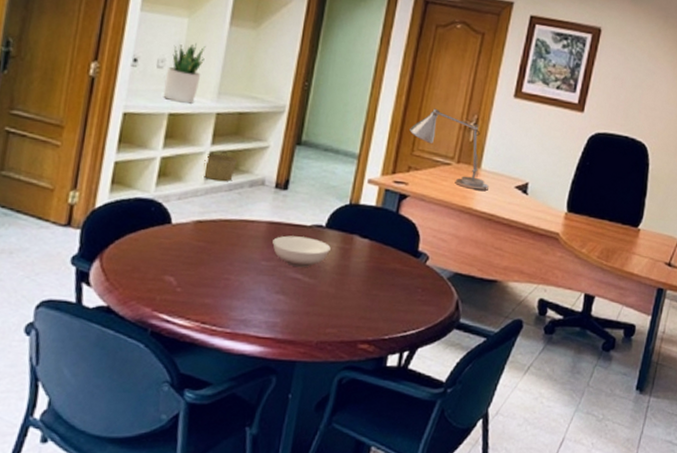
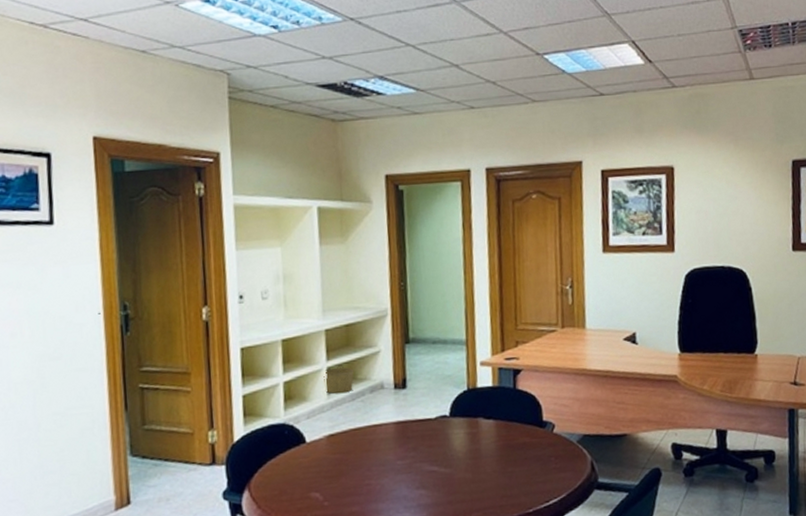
planter: present [163,42,206,104] -> none [271,268,304,328]
bowl: present [272,235,331,268] -> none [403,429,459,461]
desk lamp: present [409,108,489,192] -> none [509,280,598,351]

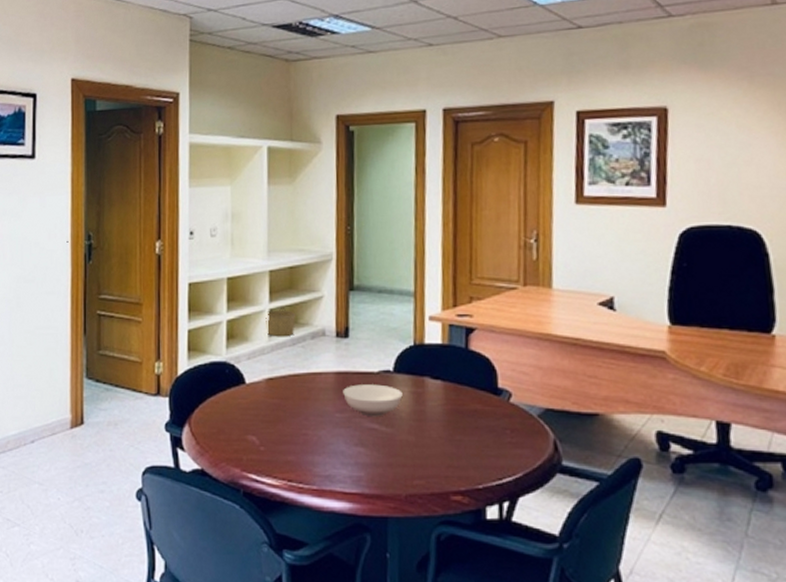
bowl: none [403,429,459,461] -> present [343,384,403,417]

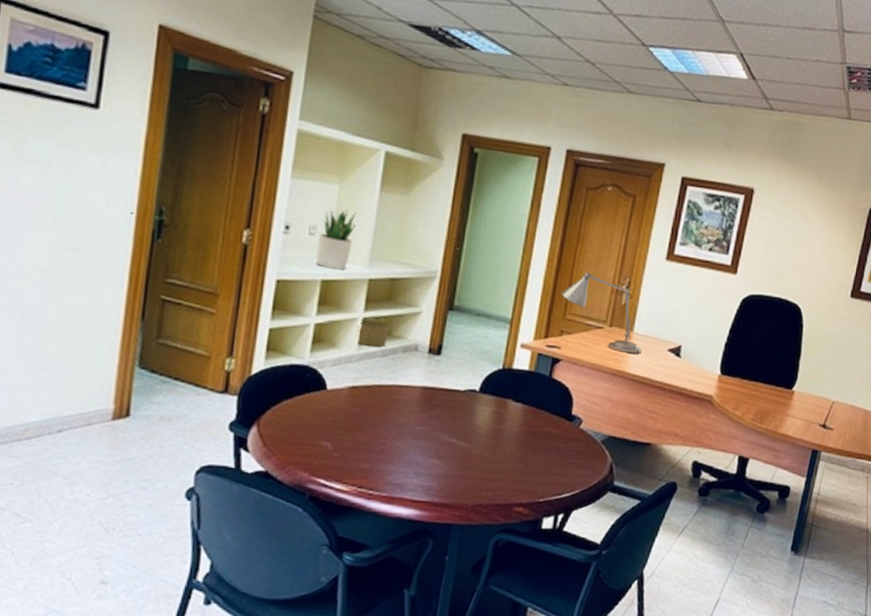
planter: none [219,207,251,266] -> present [315,209,357,270]
bowl: present [343,384,403,417] -> none [427,400,485,432]
desk lamp: none [463,230,566,314] -> present [561,272,641,355]

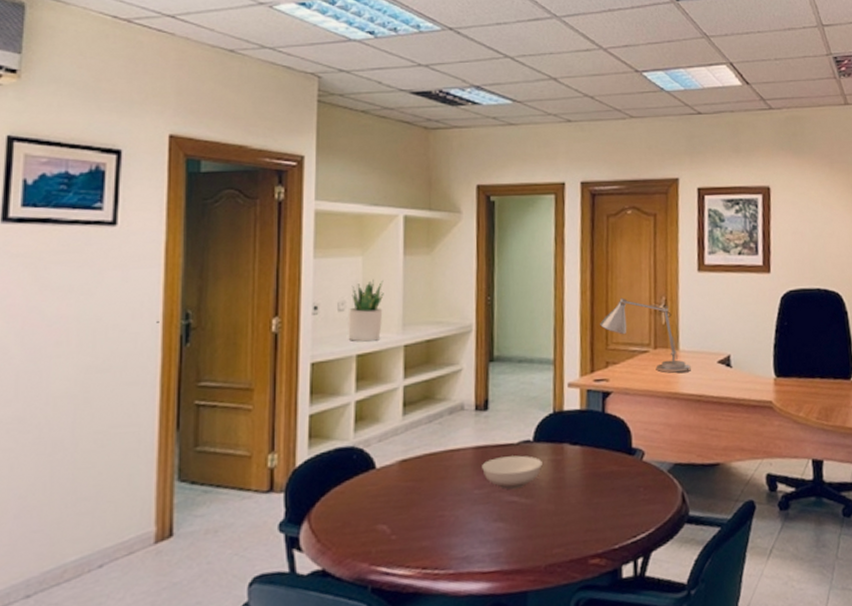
basket: present [356,317,391,347] -> none [399,383,433,415]
bowl: none [427,400,485,432] -> present [482,455,542,490]

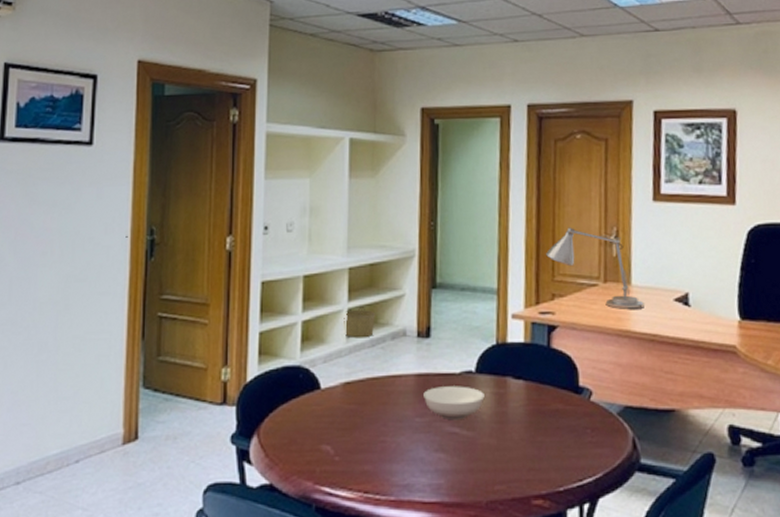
planter: present [348,279,384,342] -> none [296,201,330,263]
basket: none [399,383,433,415] -> present [344,306,376,337]

